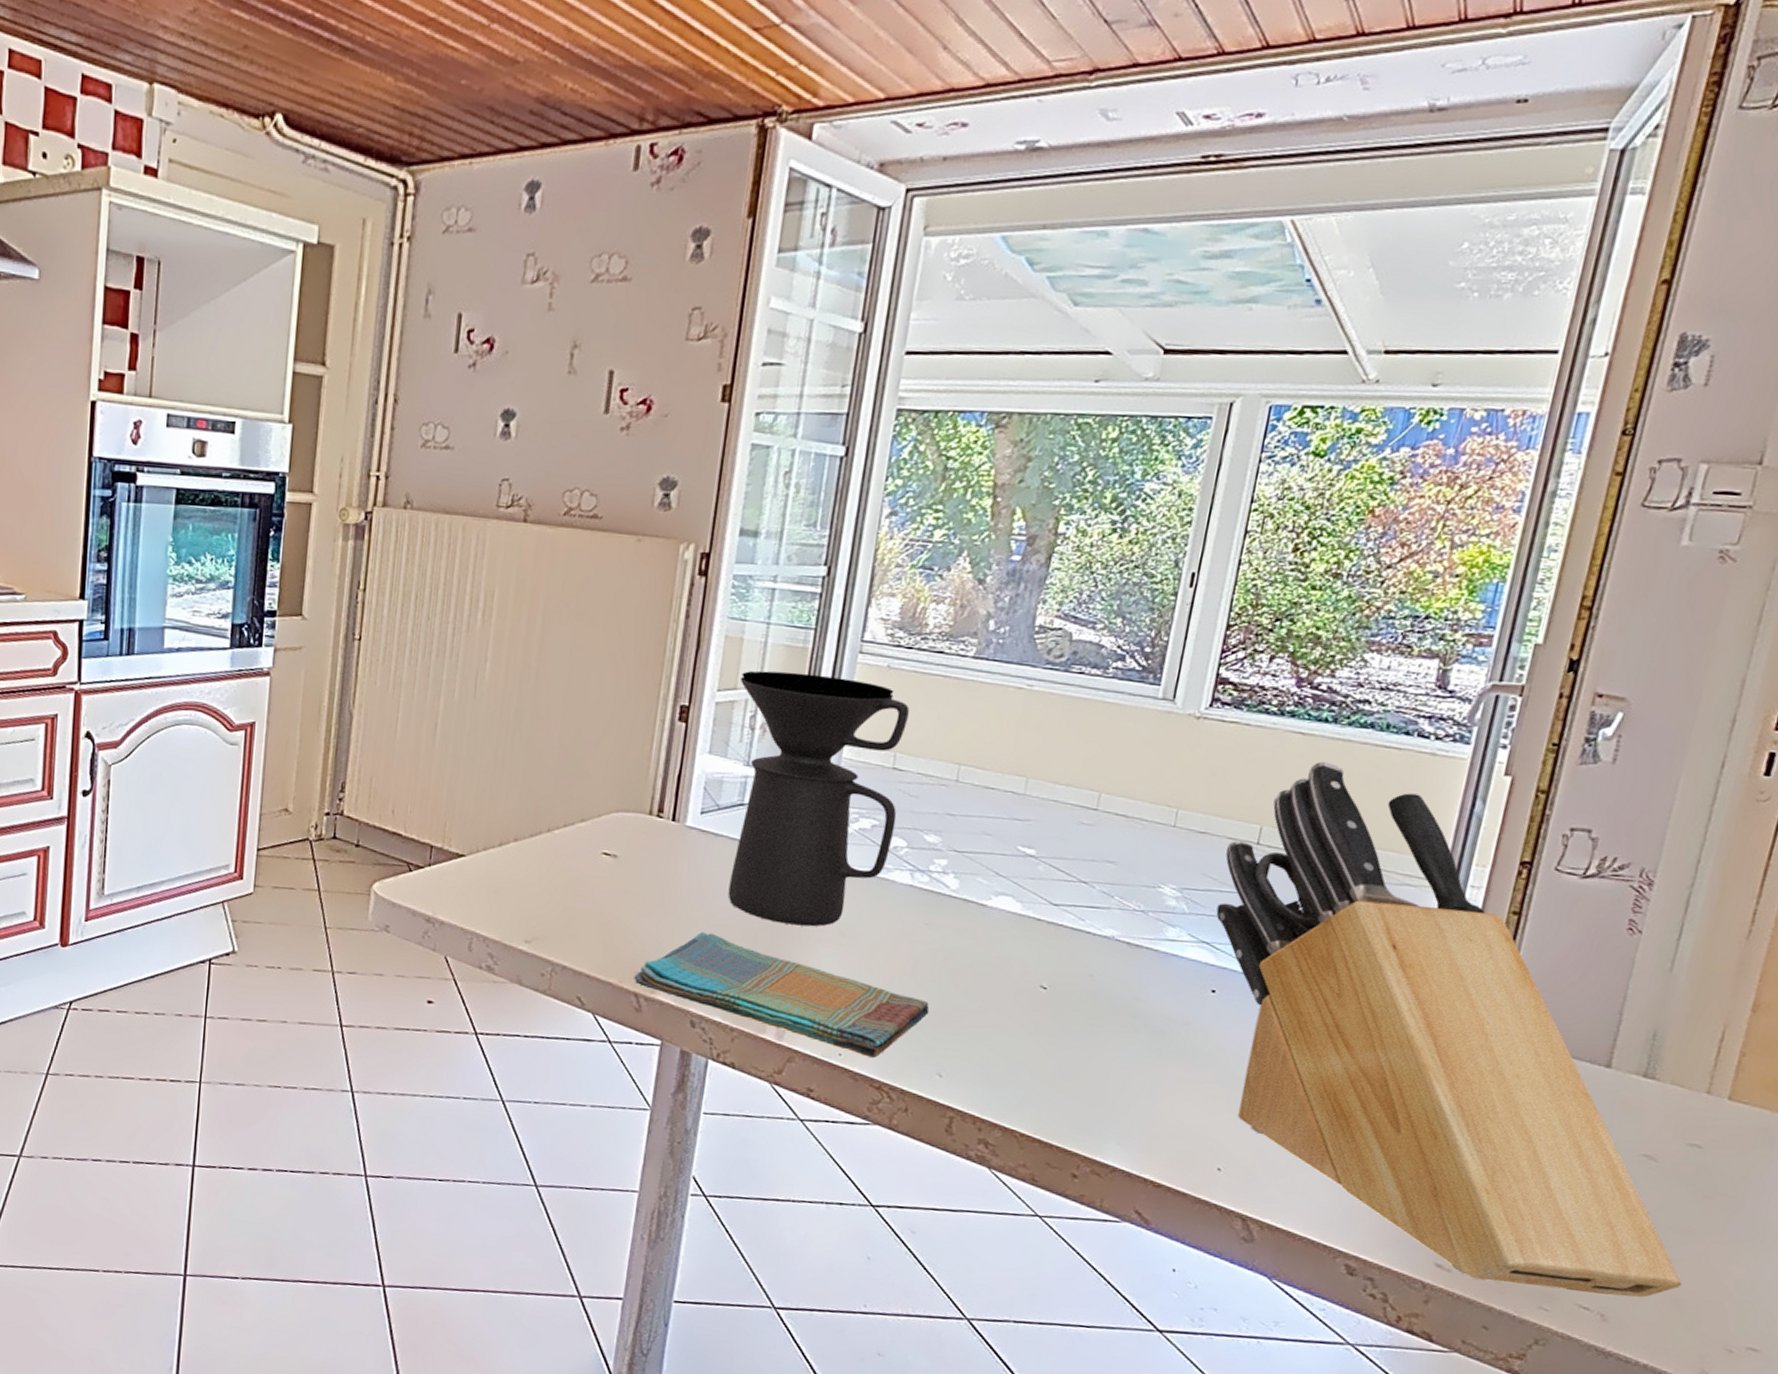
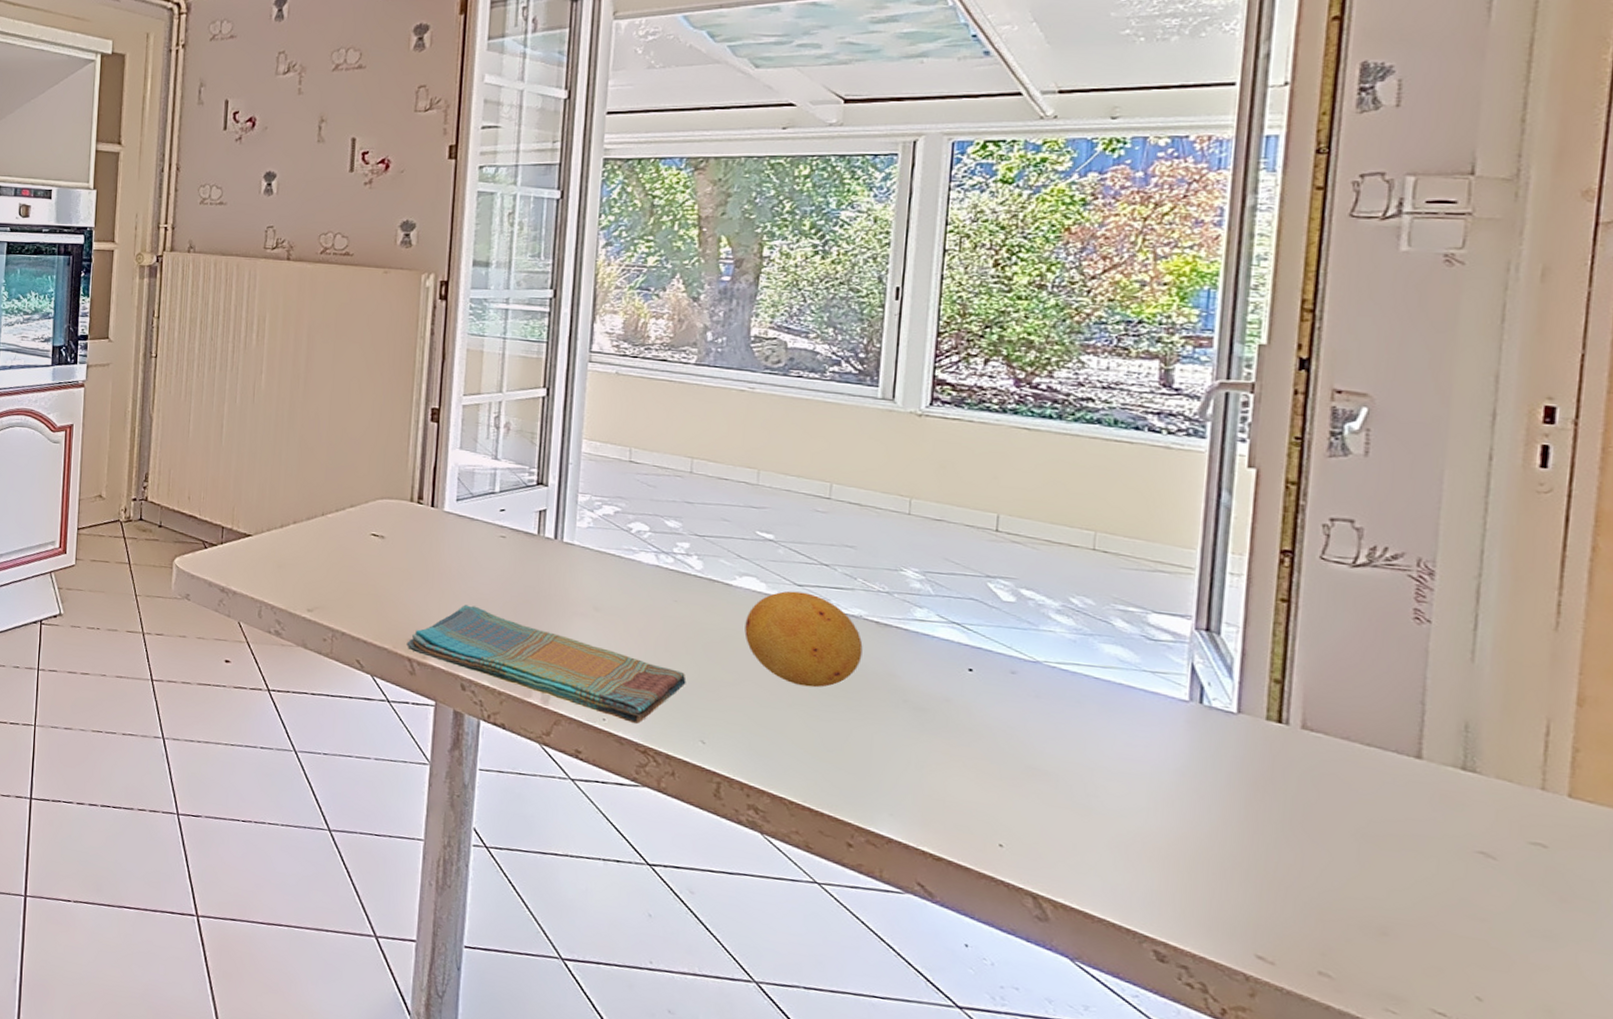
coffee maker: present [728,670,909,927] -> none [482,378,640,602]
fruit: none [994,911,1112,1014] -> present [744,591,863,688]
knife block: present [1216,761,1682,1298] -> none [963,454,1553,1007]

